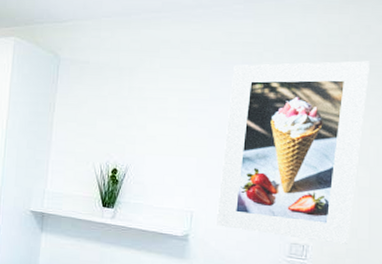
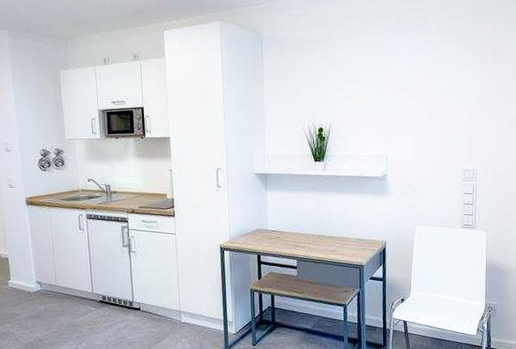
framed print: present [215,61,369,244] -> none [406,16,508,165]

